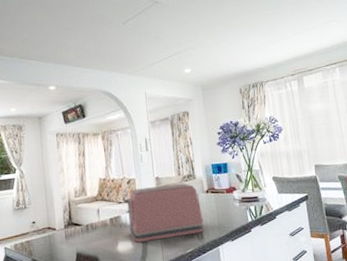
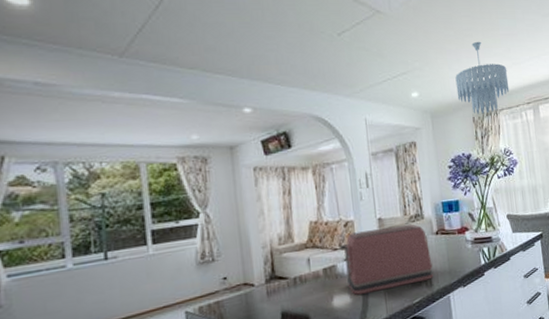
ceiling light fixture: none [223,21,274,86] -> present [455,41,510,114]

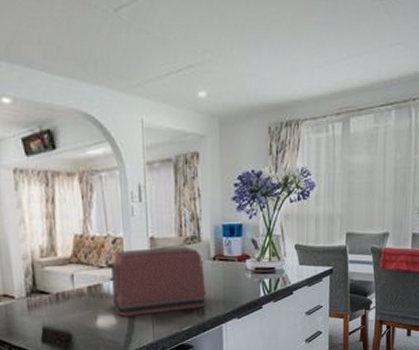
ceiling light fixture: present [455,41,510,114] -> none [253,29,318,124]

